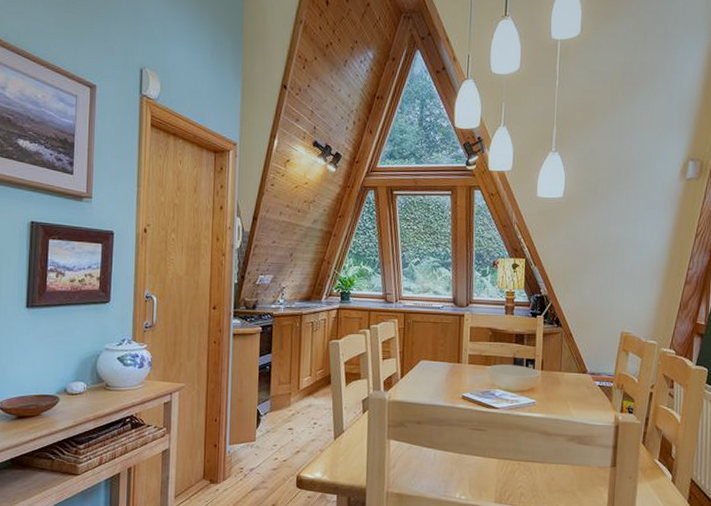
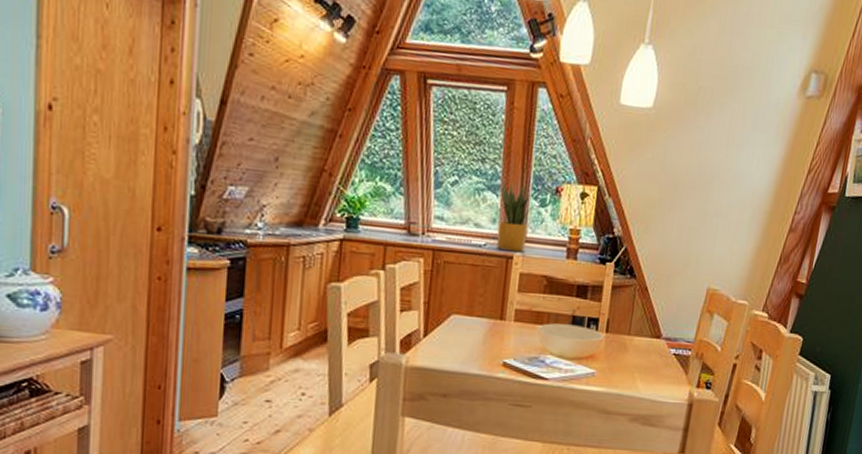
planter: none [451,260,477,311] -> present [496,183,534,252]

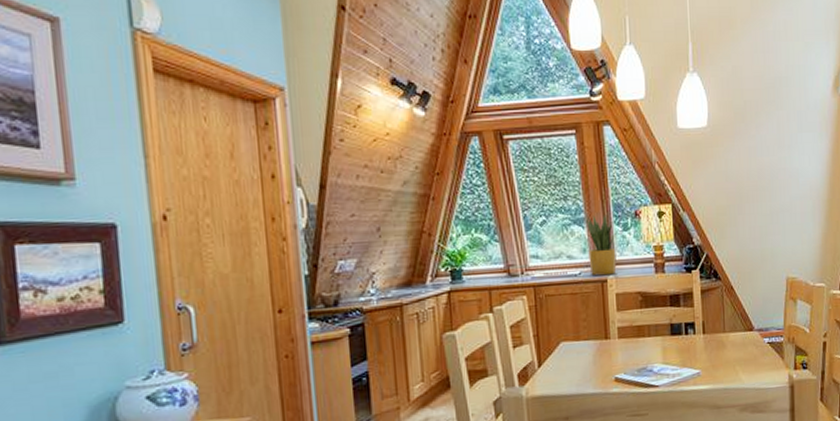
bowl: present [537,323,605,361] -> none [640,331,703,366]

